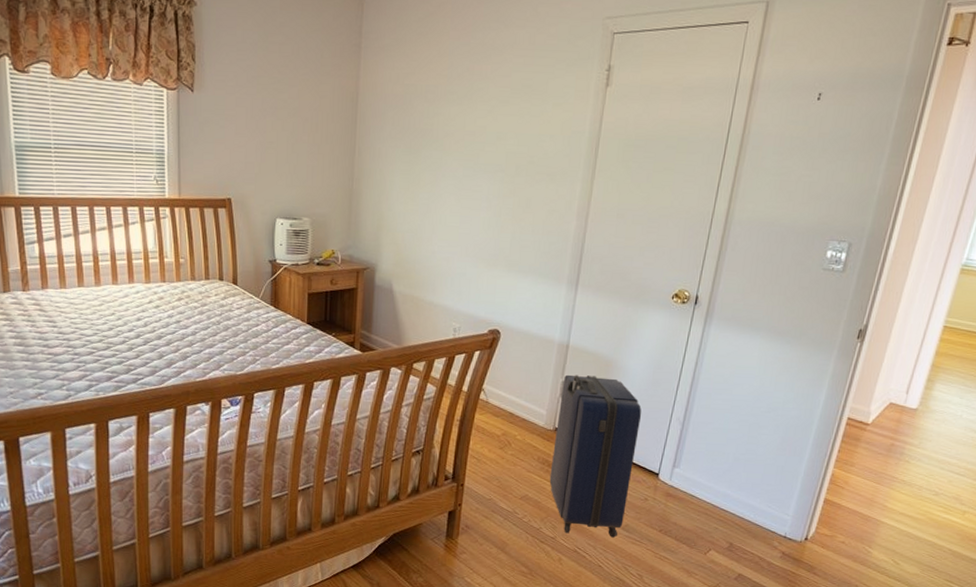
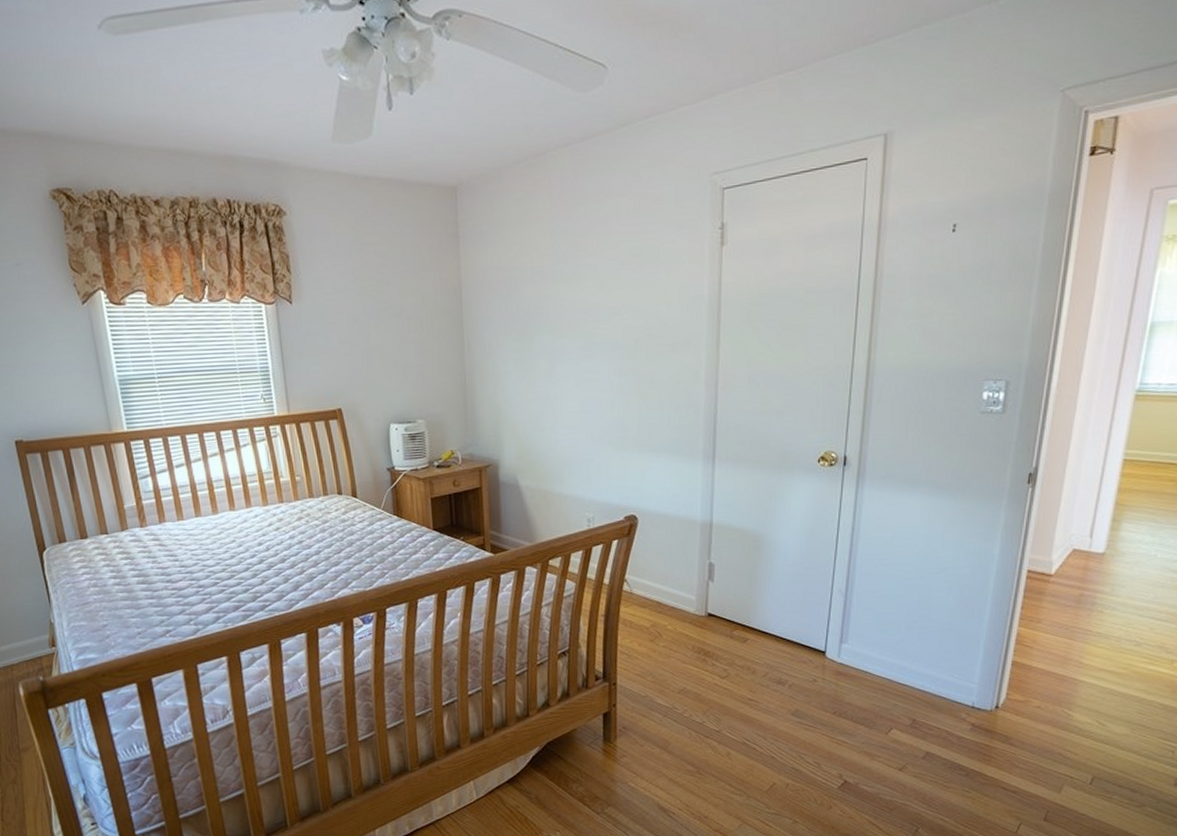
suitcase: present [549,374,642,538] -> none [707,553,800,725]

